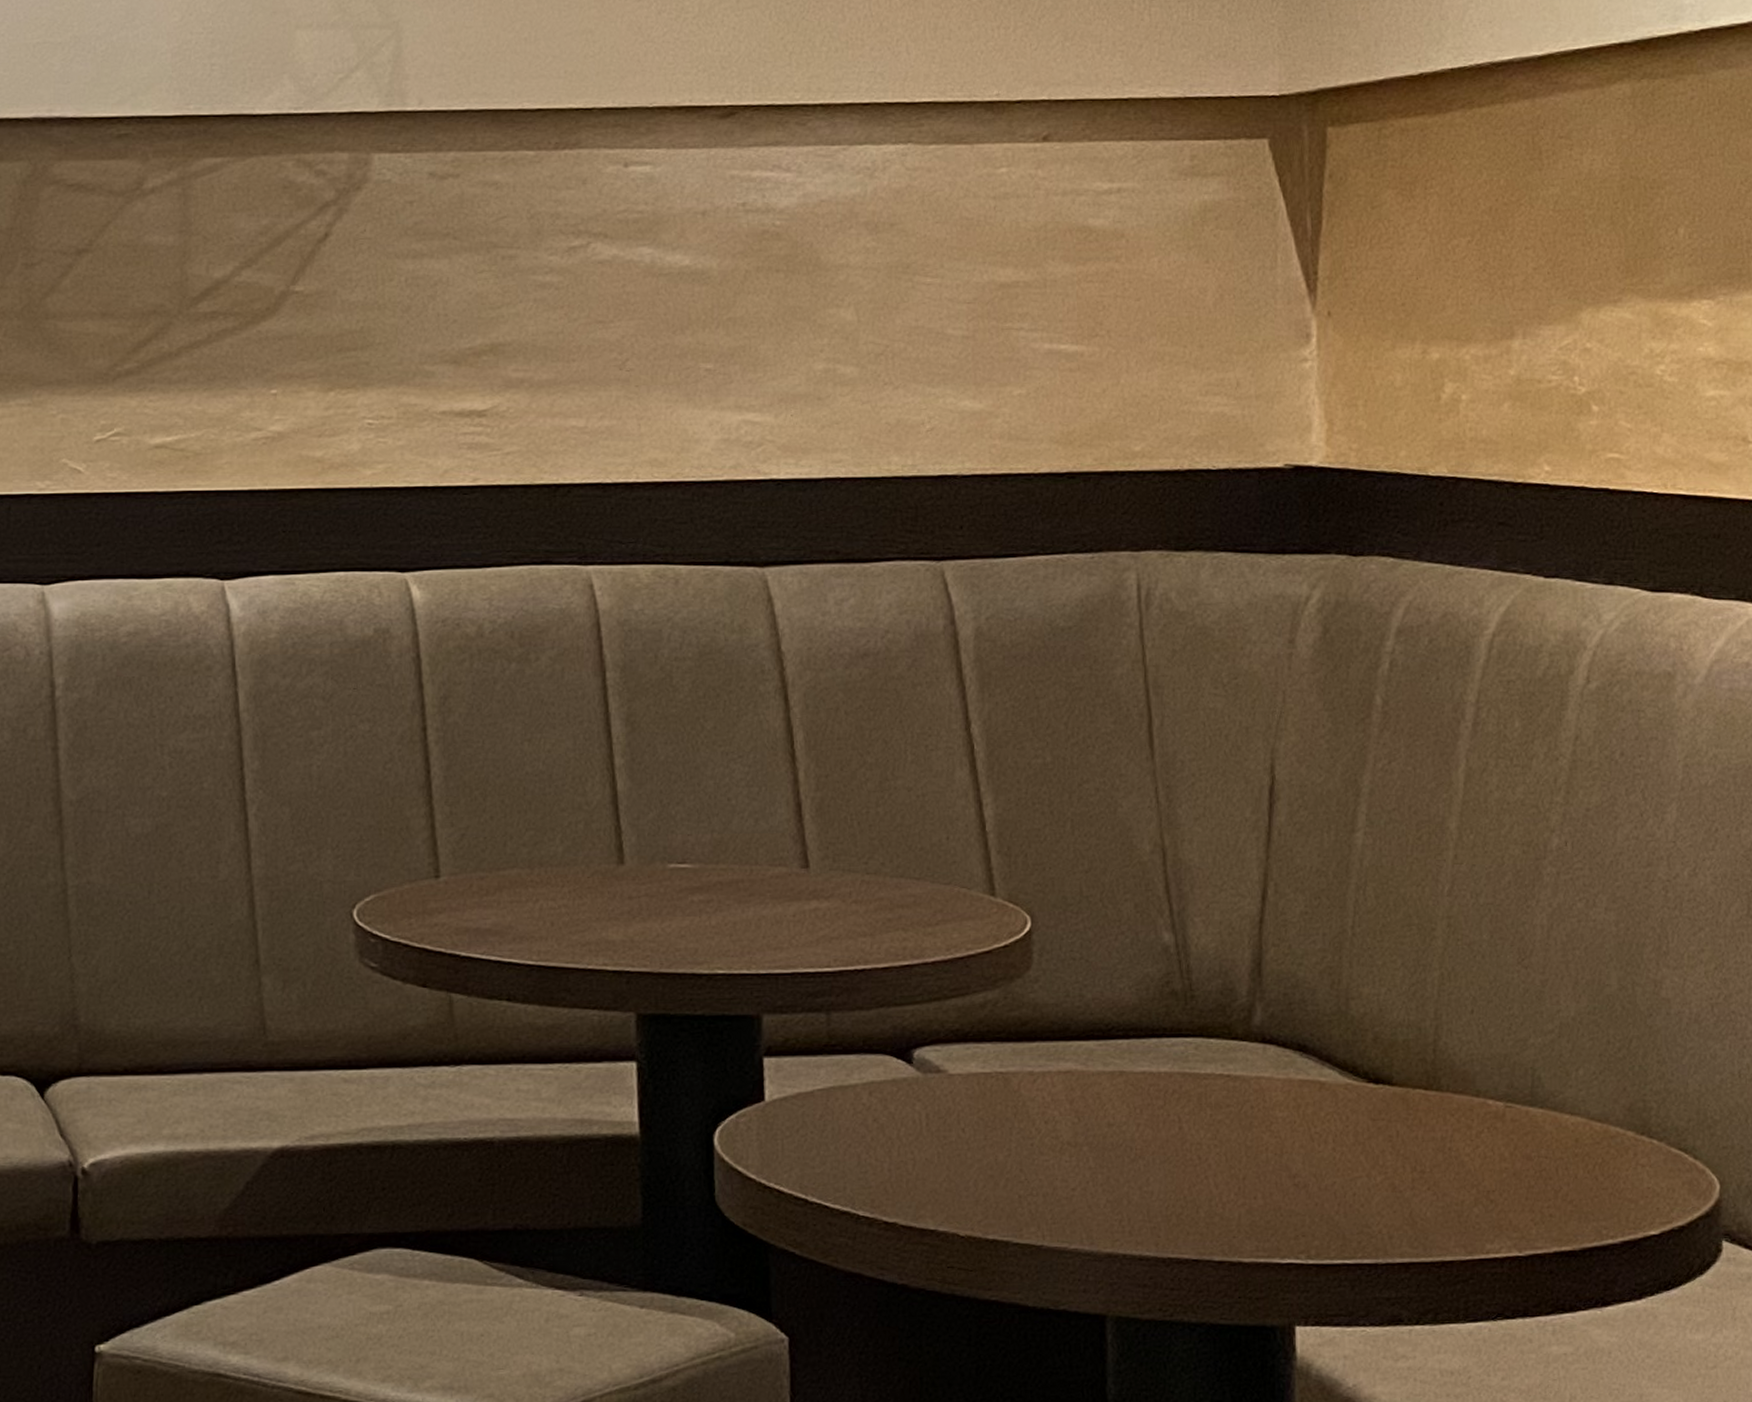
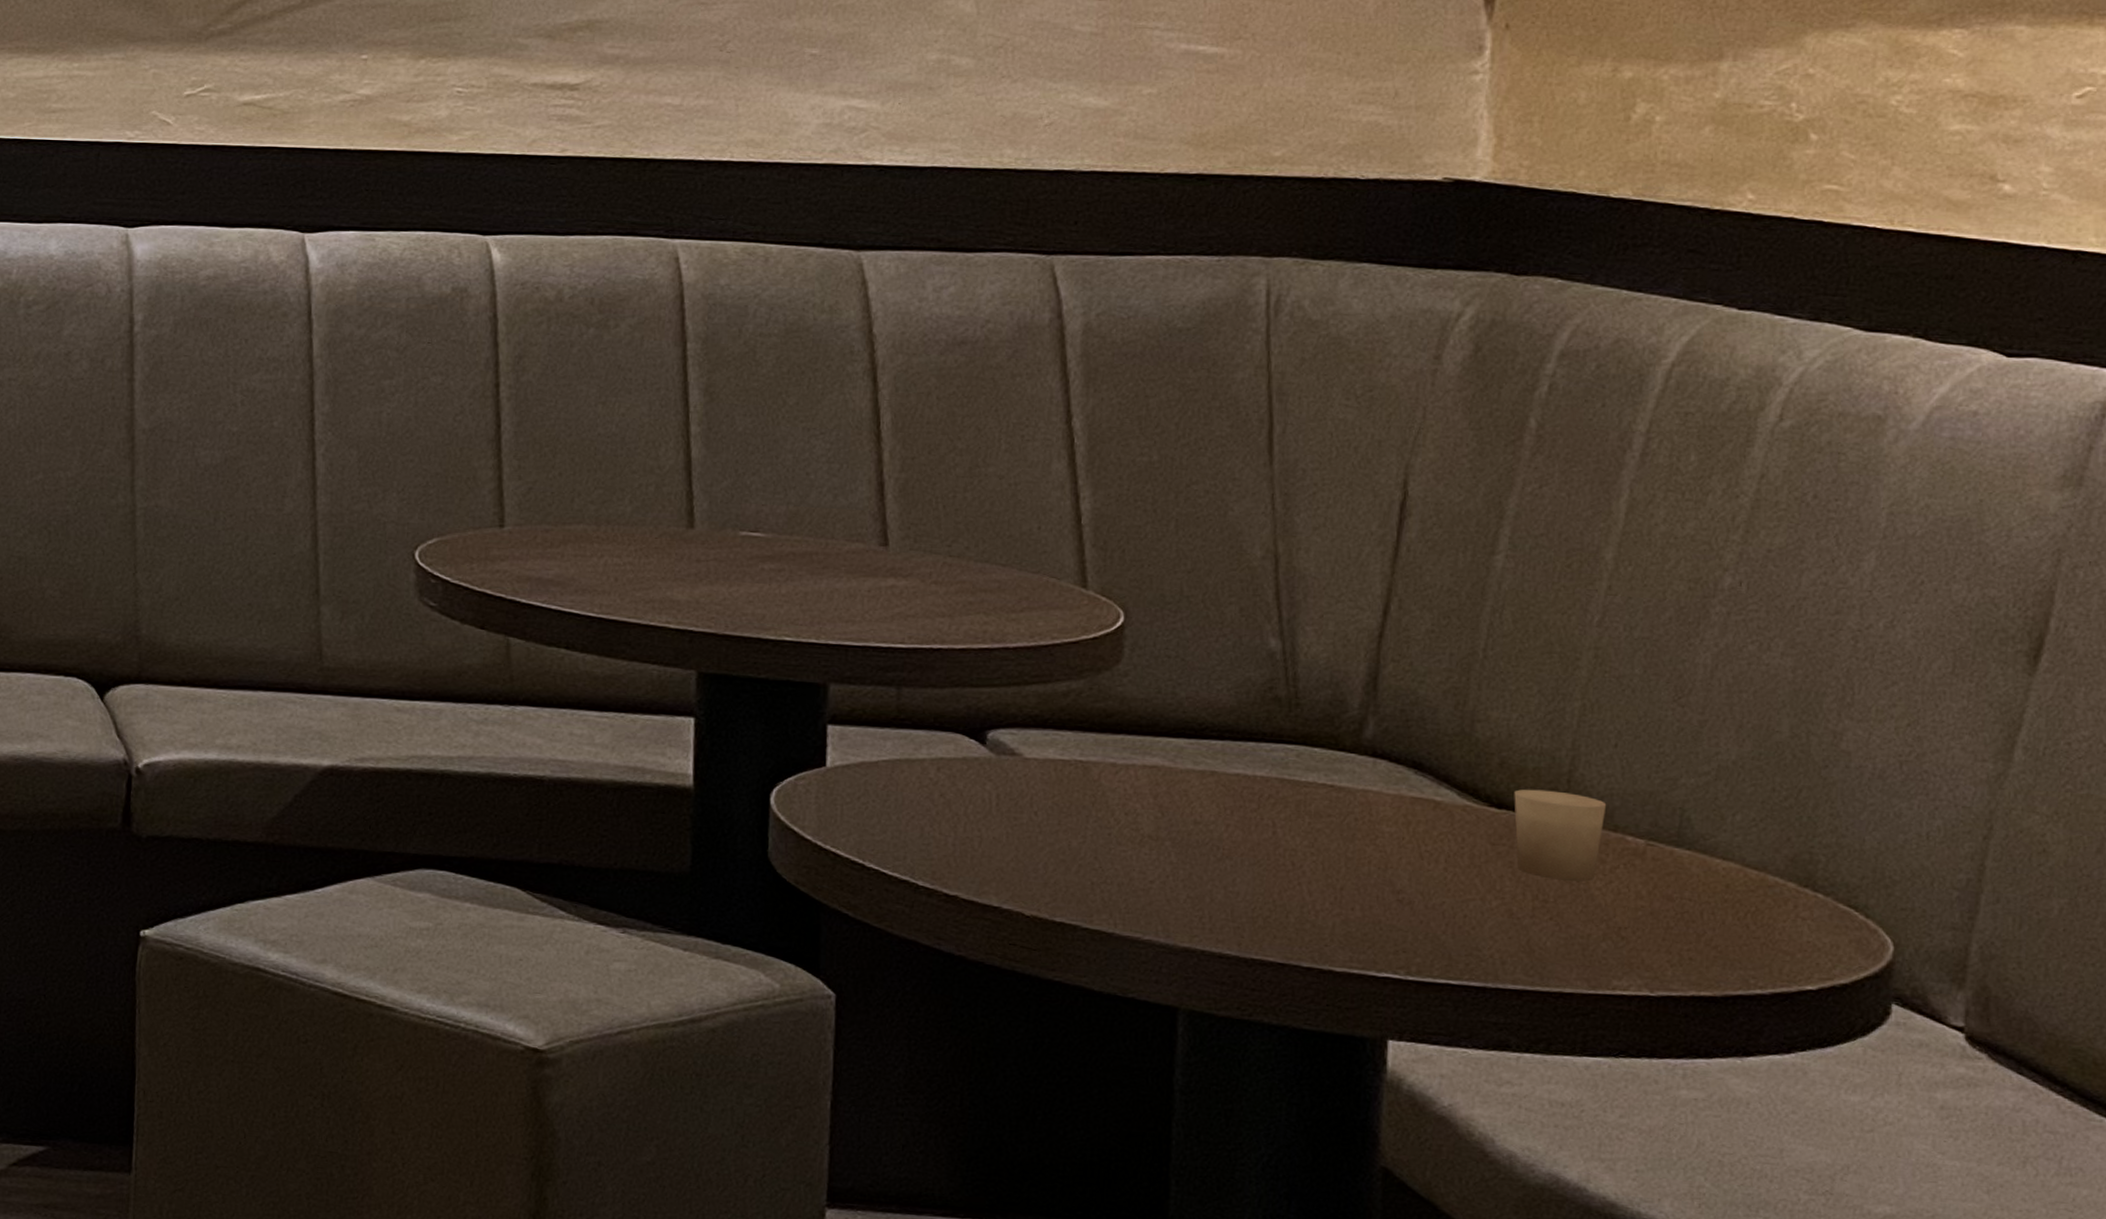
candle: none [1388,1061,1469,1150] -> present [1514,789,1607,882]

